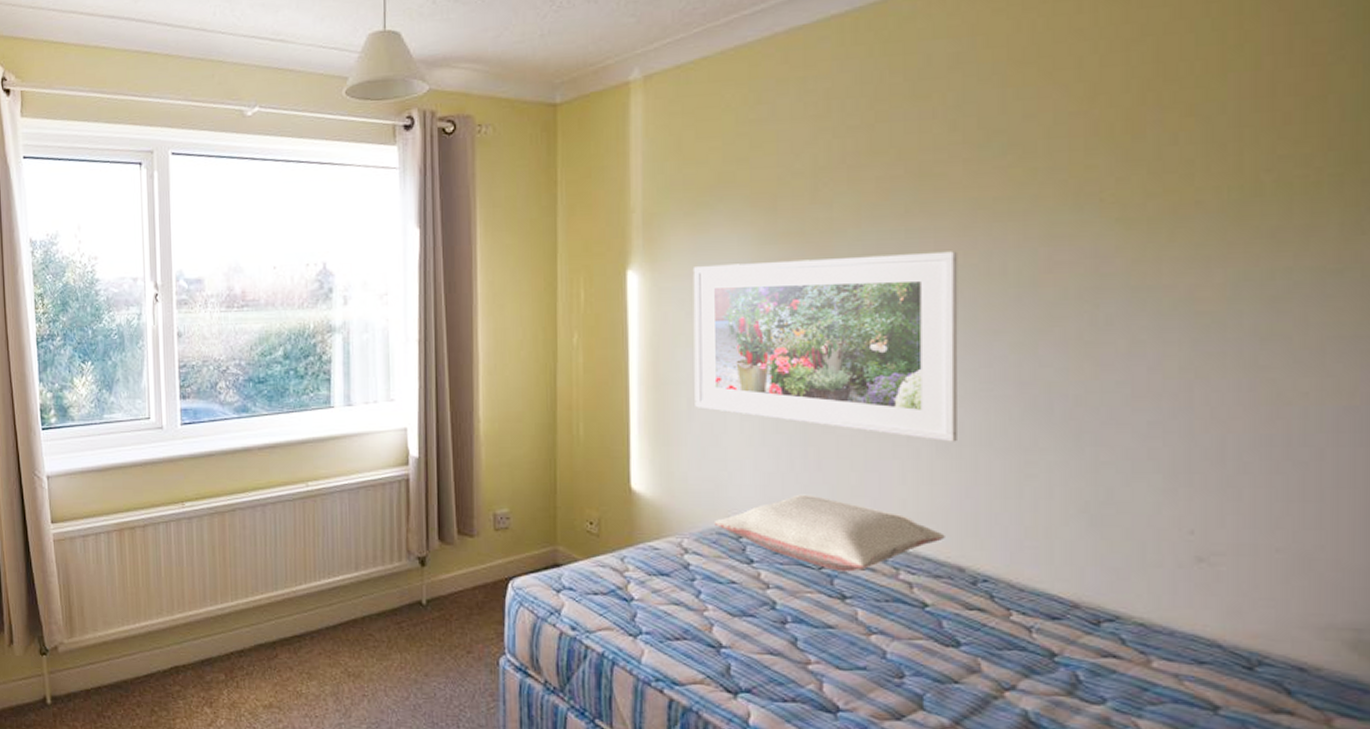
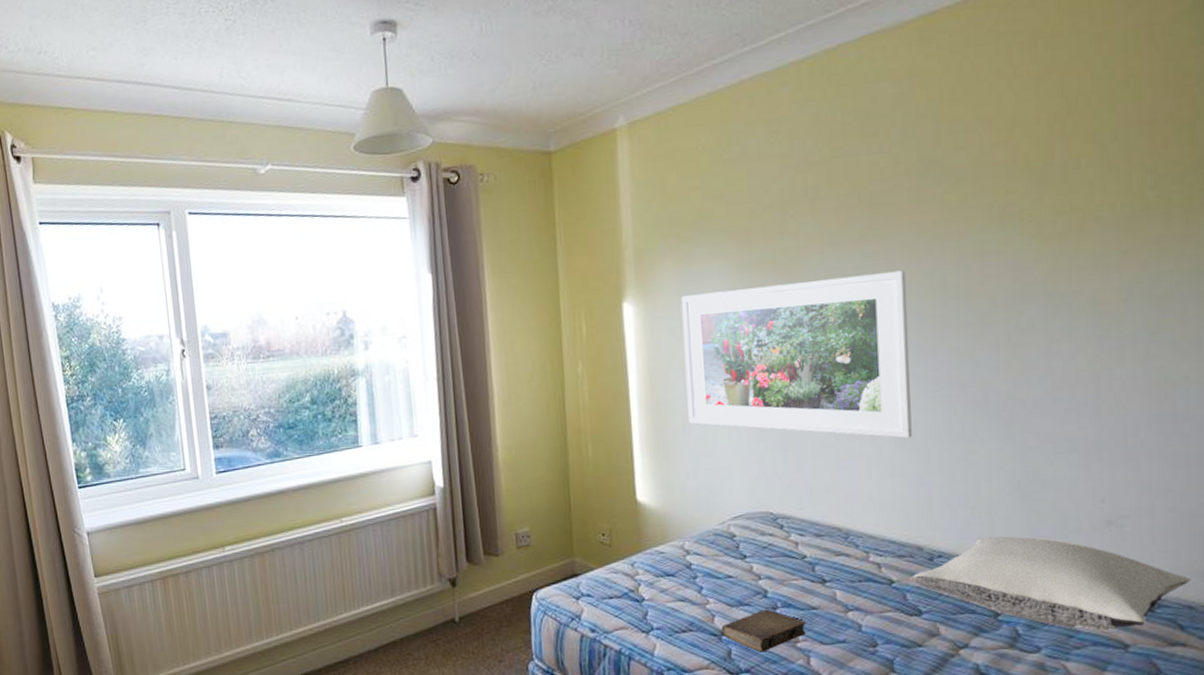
pillow: present [713,494,945,572] -> none [710,493,906,559]
book: none [720,622,820,671] -> present [721,609,806,652]
pillow: none [948,562,1304,688] -> present [910,536,1191,632]

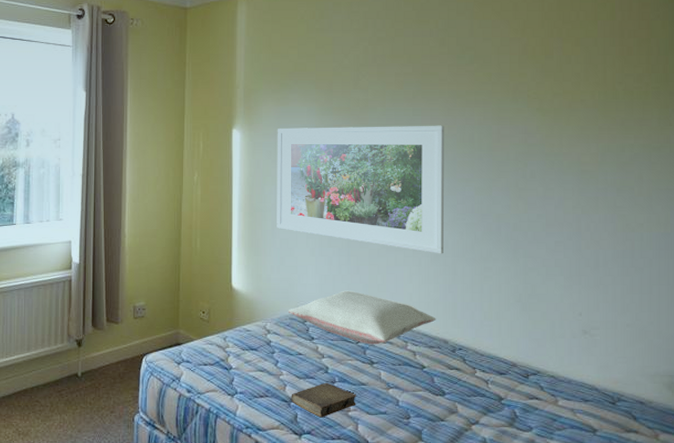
pillow: none [710,493,906,559] -> present [288,290,436,345]
pillow: present [910,536,1191,632] -> none [437,336,642,418]

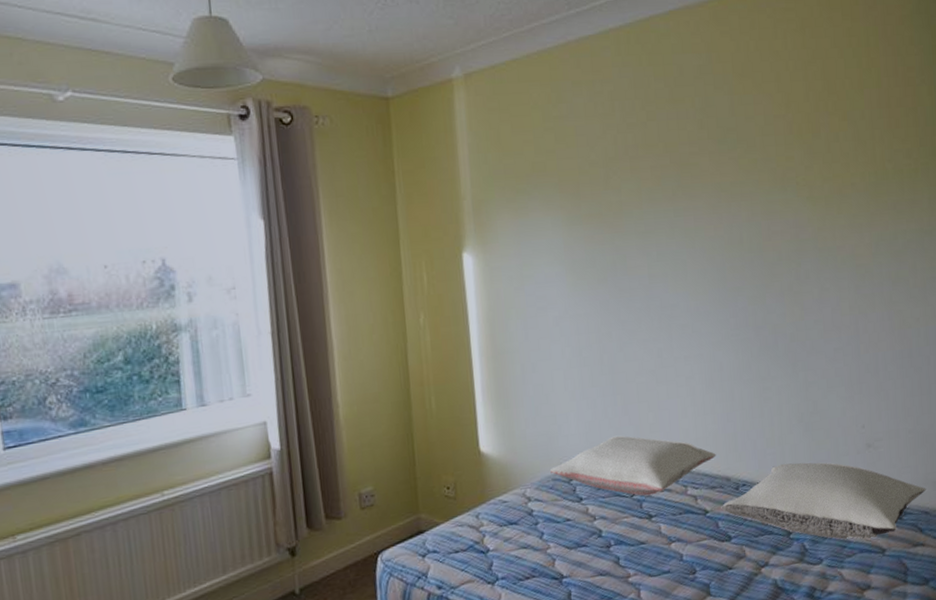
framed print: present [277,125,445,254] -> none [517,225,719,380]
book: present [291,382,356,418] -> none [561,548,636,591]
pillow: none [437,336,642,418] -> present [721,462,926,540]

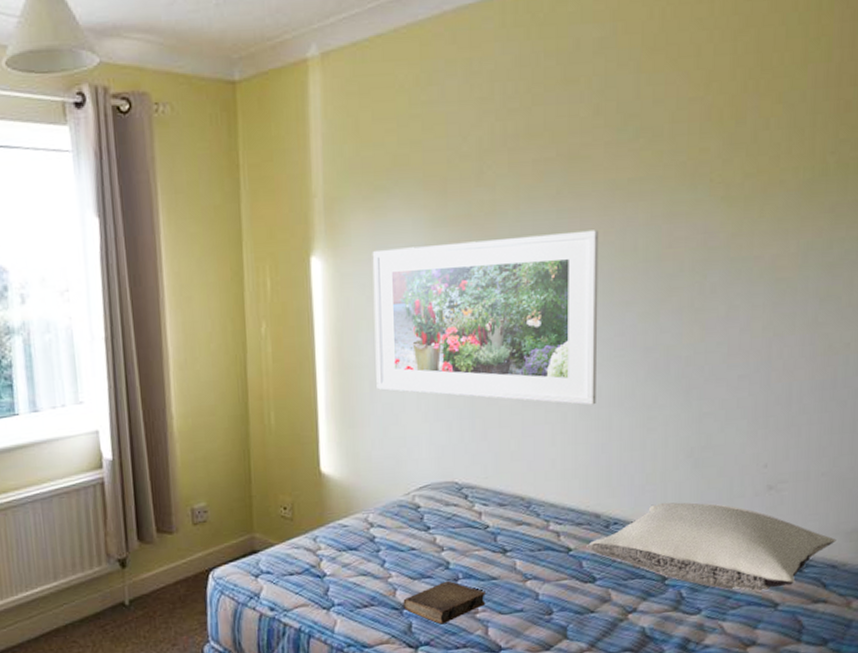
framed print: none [517,225,719,380] -> present [372,229,599,405]
pillow: present [549,435,716,496] -> none [395,462,586,529]
book: none [561,548,636,591] -> present [403,580,486,625]

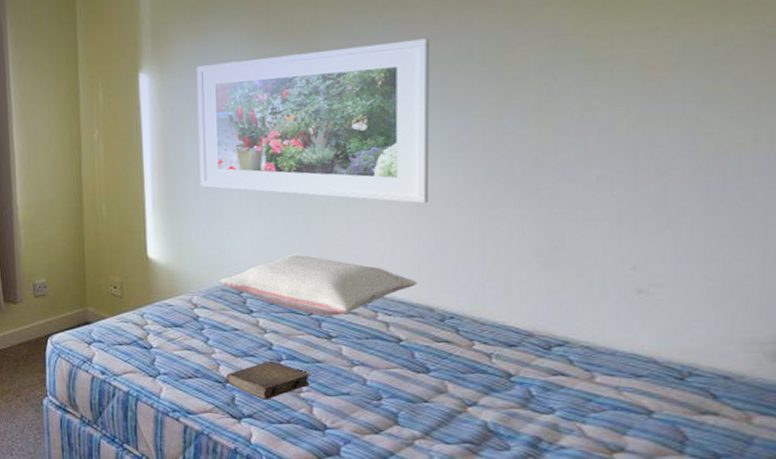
pillow: none [395,462,586,529] -> present [218,254,417,316]
pillow: present [587,502,836,592] -> none [419,300,730,397]

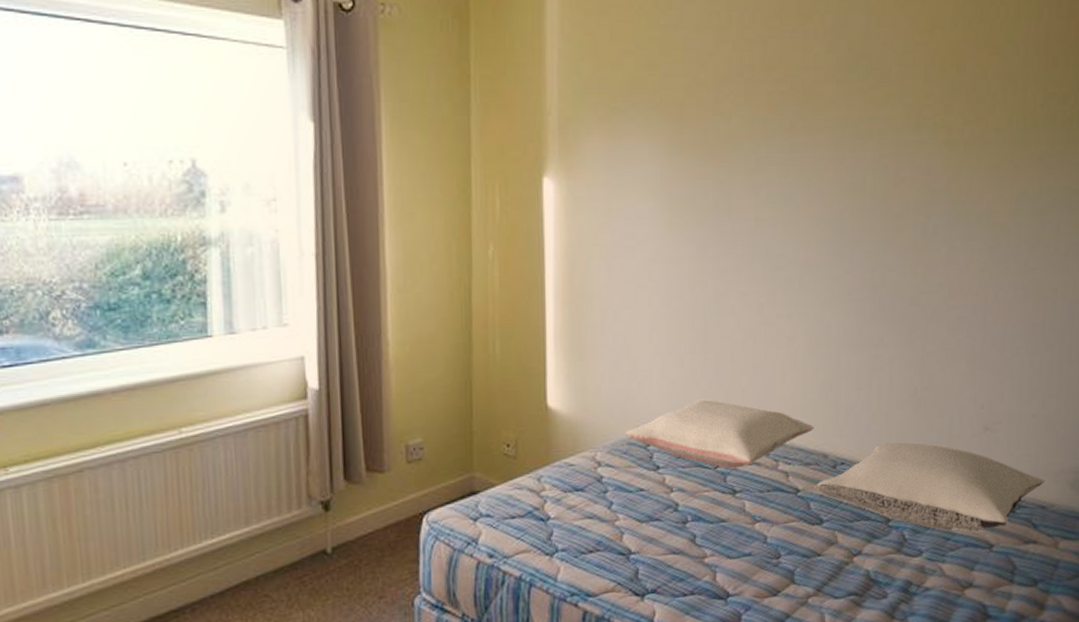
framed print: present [196,38,430,204] -> none [606,166,830,343]
book: present [226,360,310,400] -> none [630,523,714,570]
pillow: none [419,300,730,397] -> present [814,442,1045,533]

